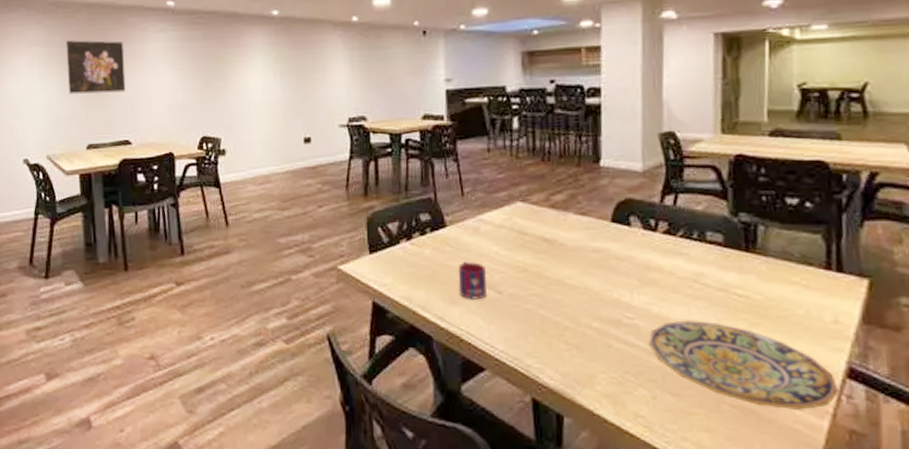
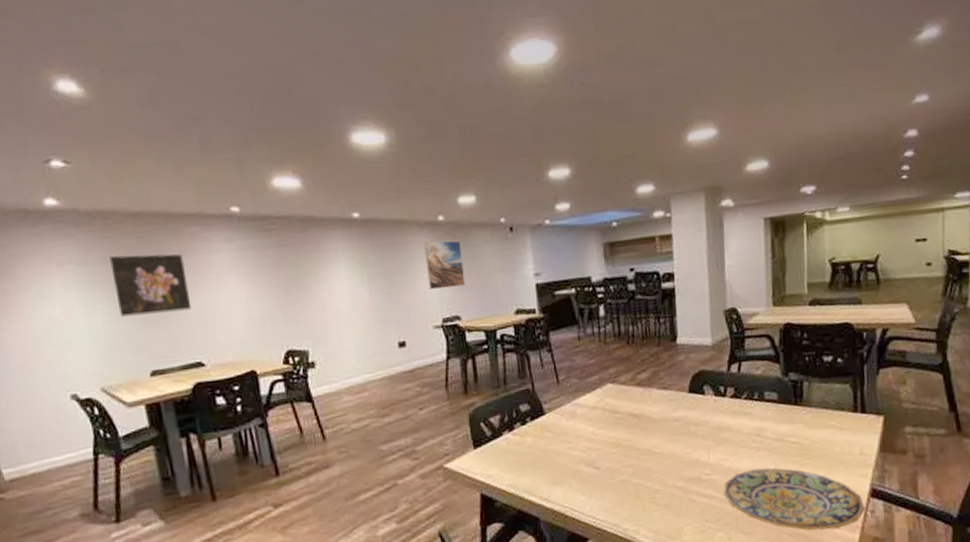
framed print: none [336,40,374,88] -> present [423,240,465,289]
mug: present [458,261,486,300] -> none [559,443,586,479]

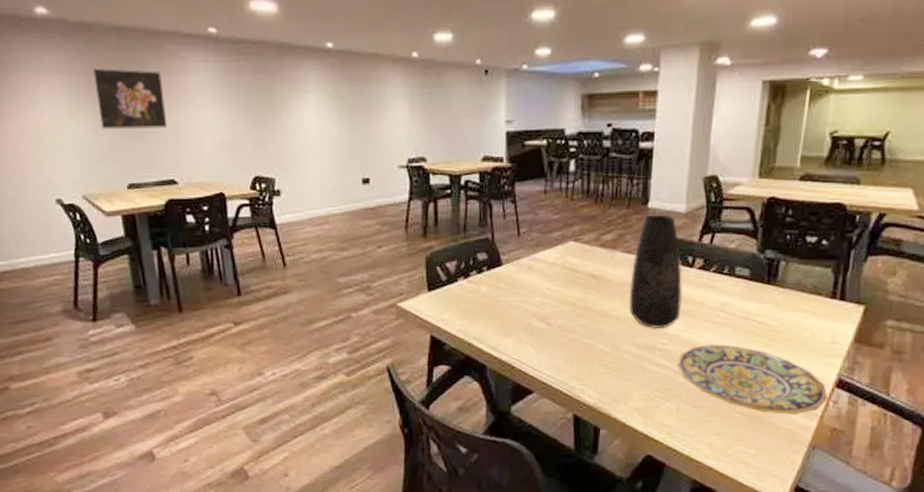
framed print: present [423,240,465,289] -> none [395,77,434,128]
vase: none [669,349,721,461] -> present [630,214,683,330]

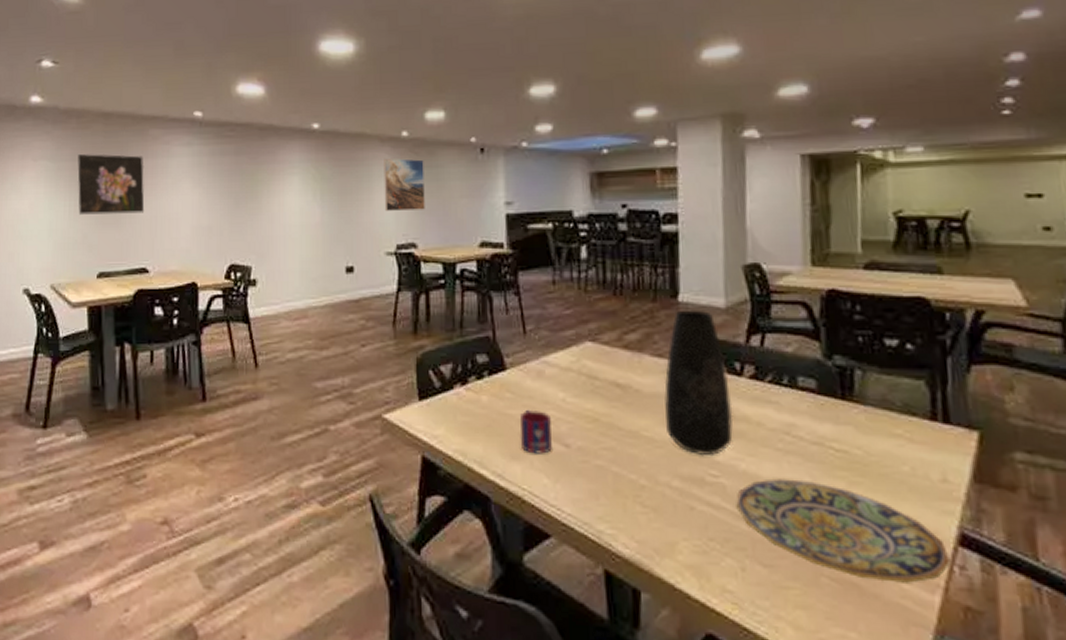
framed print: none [395,77,434,128] -> present [384,158,425,211]
mug: none [512,296,537,331] -> present [519,409,552,454]

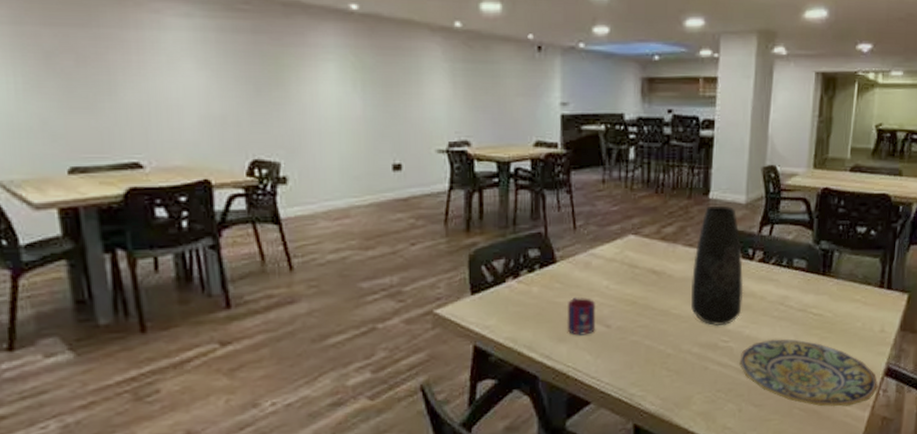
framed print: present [77,154,145,215] -> none [21,16,131,97]
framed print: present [384,158,425,211] -> none [434,49,479,107]

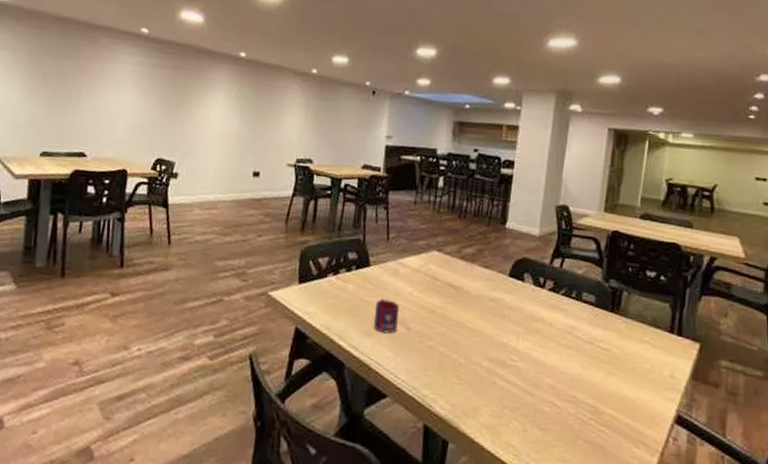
vase: present [691,205,744,327] -> none [484,234,534,346]
plate: present [739,339,878,407] -> none [526,366,668,448]

